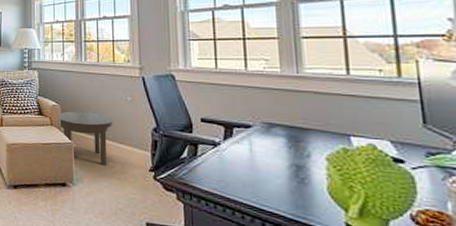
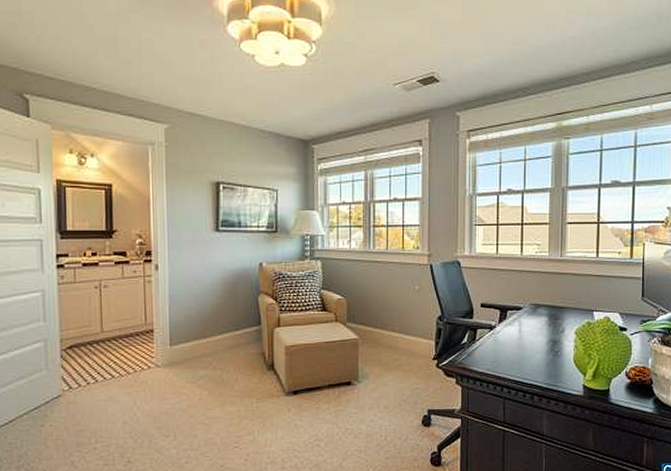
side table: present [58,111,113,166] -> none [344,304,400,360]

